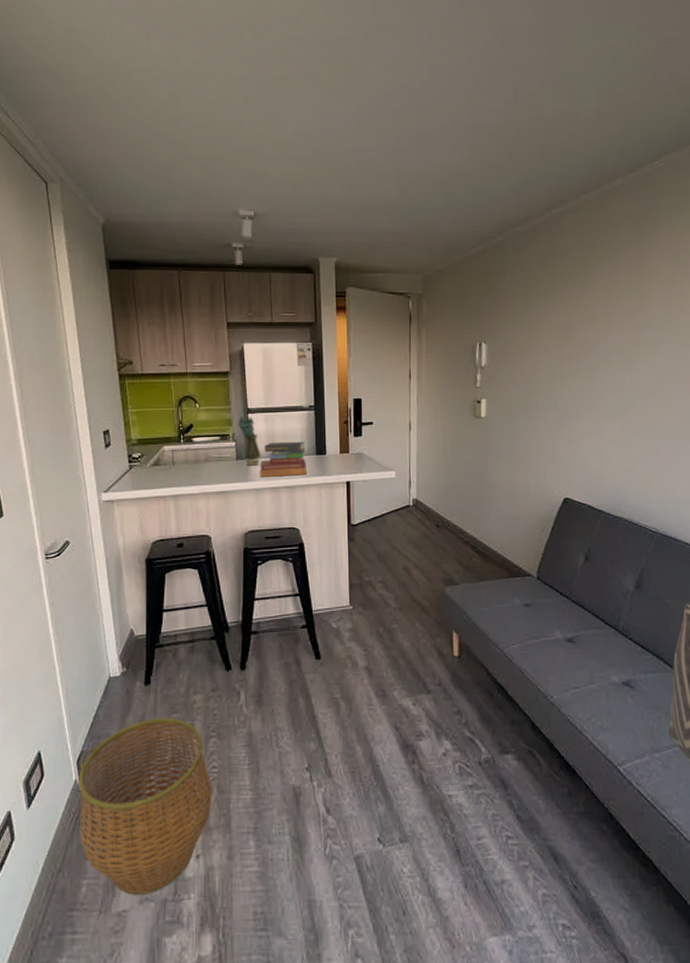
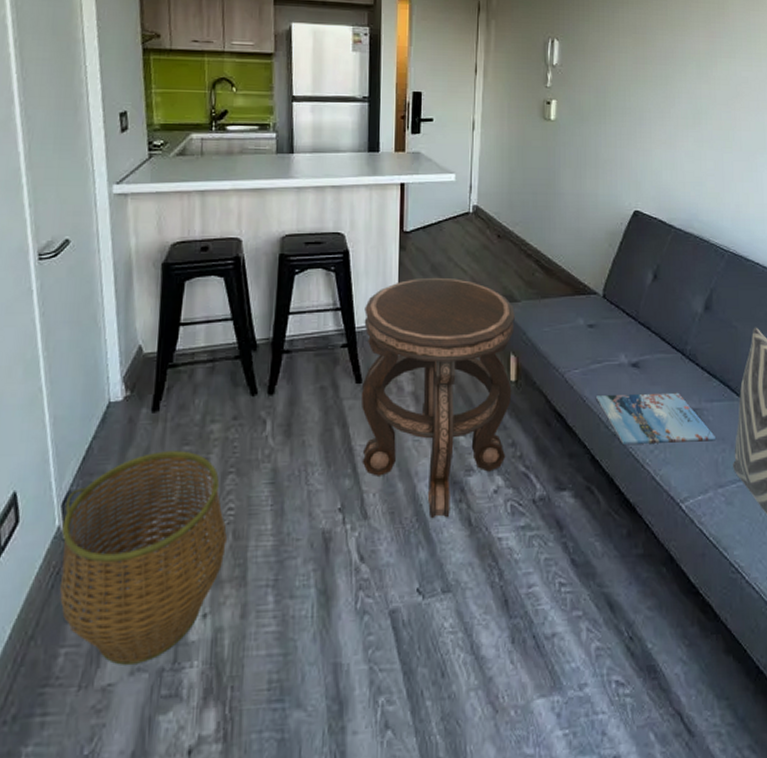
vase: present [237,415,261,466] -> none [279,103,305,161]
books: present [259,441,306,477] -> none [302,135,357,175]
side table: none [320,564,456,778] -> present [361,277,515,519]
magazine: none [534,665,652,713] -> present [596,392,717,444]

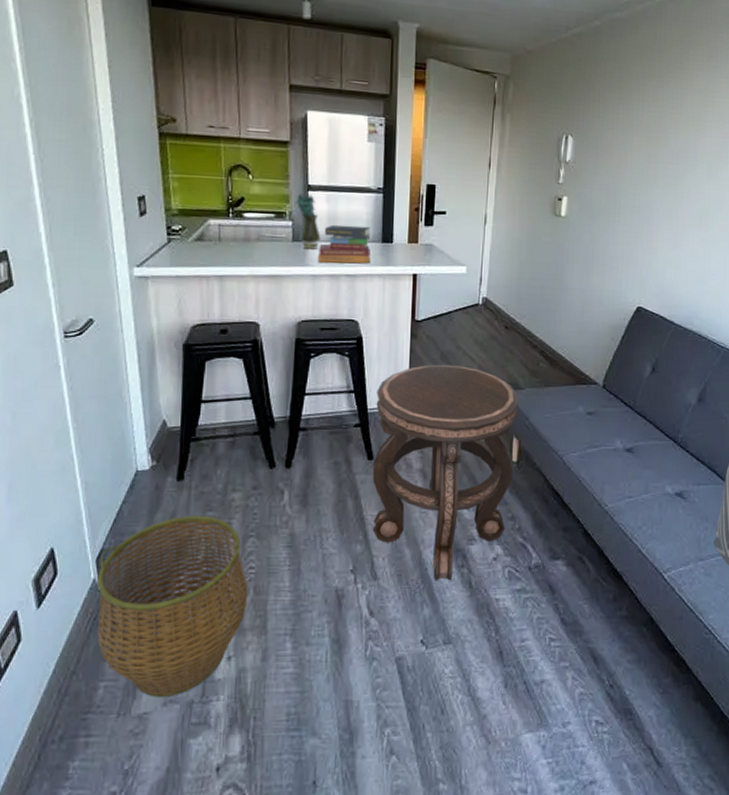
vase: none [279,103,305,161] -> present [295,192,321,250]
books: none [302,135,357,175] -> present [317,224,371,264]
magazine: present [596,392,717,444] -> none [591,476,701,521]

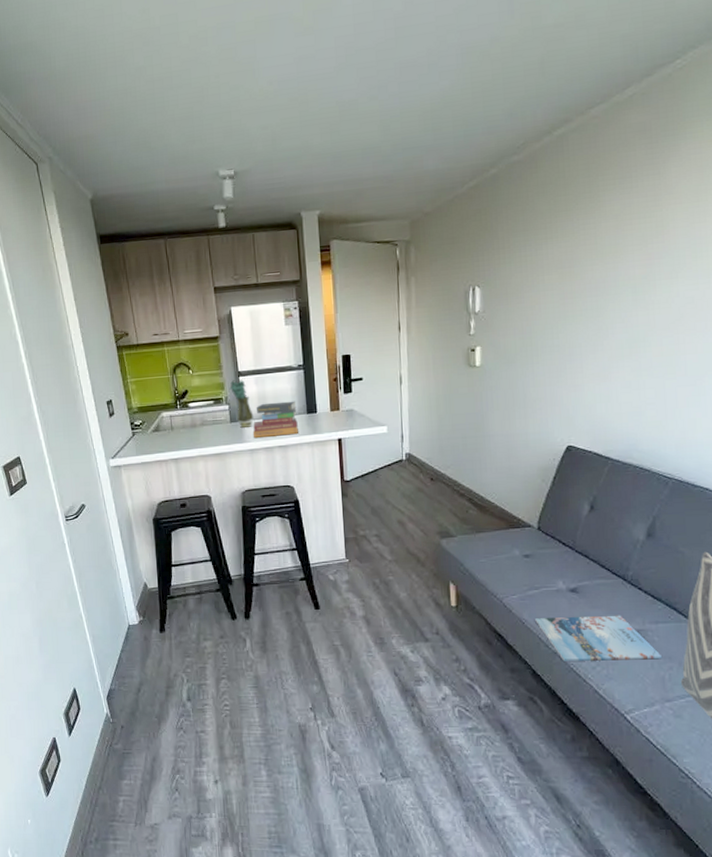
basket: present [97,516,248,697] -> none [109,661,226,812]
side table: present [372,364,519,581] -> none [316,518,453,719]
magazine: none [591,476,701,521] -> present [535,615,663,661]

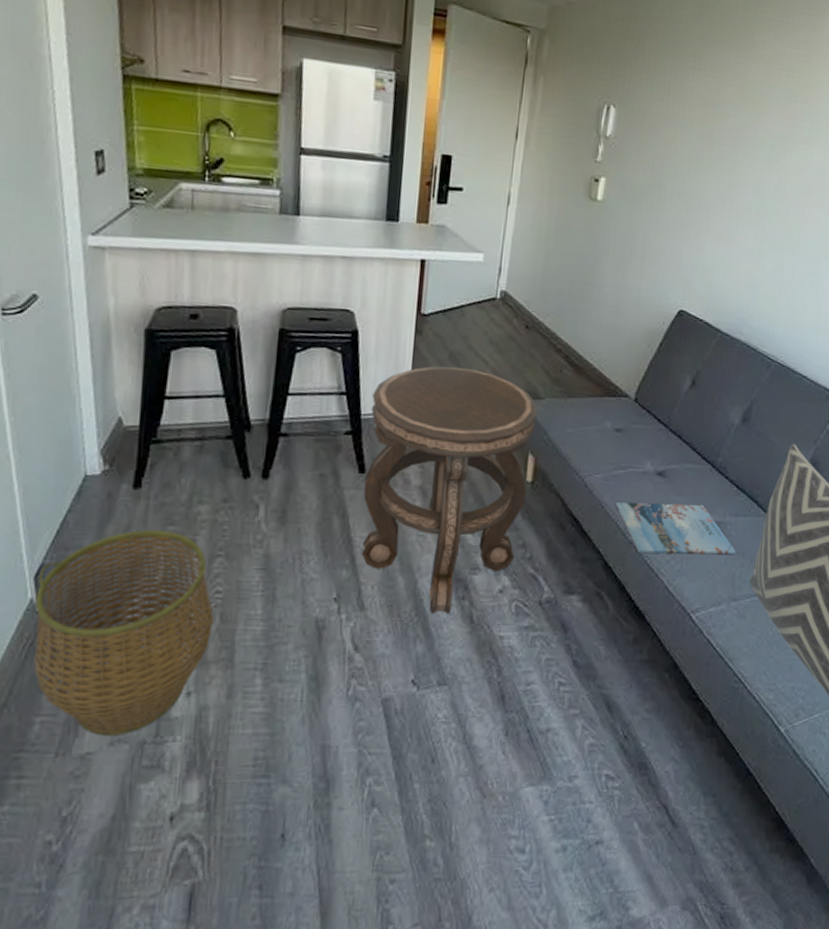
basket: none [109,661,226,812] -> present [33,529,214,736]
vase: present [229,379,254,428] -> none [285,156,314,225]
books: present [252,401,298,438] -> none [308,196,374,246]
side table: none [316,518,453,719] -> present [361,366,537,614]

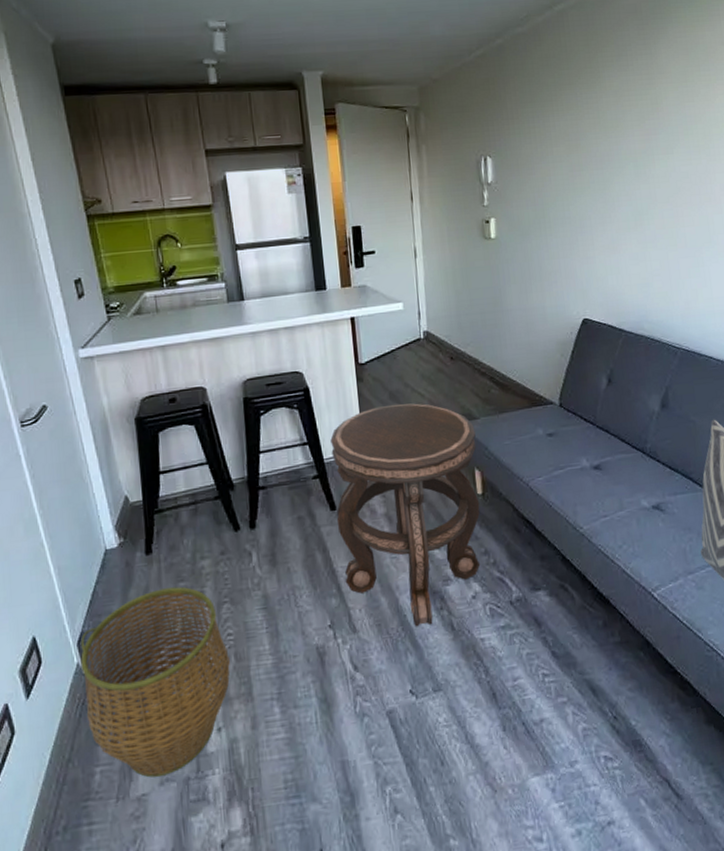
magazine: present [616,502,737,555] -> none [562,489,683,543]

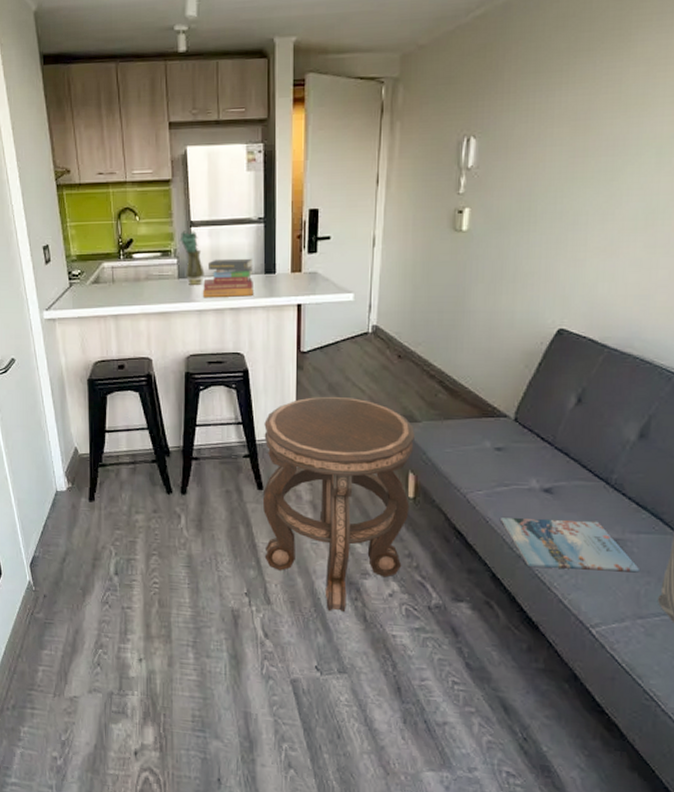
basket: present [80,586,230,778] -> none [32,532,154,686]
vase: none [225,253,255,308] -> present [179,229,205,285]
books: none [254,276,306,319] -> present [202,258,253,297]
magazine: none [562,489,683,543] -> present [501,518,641,573]

